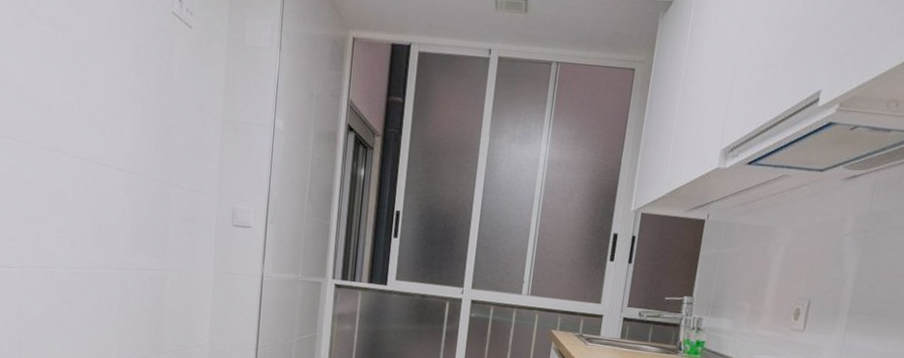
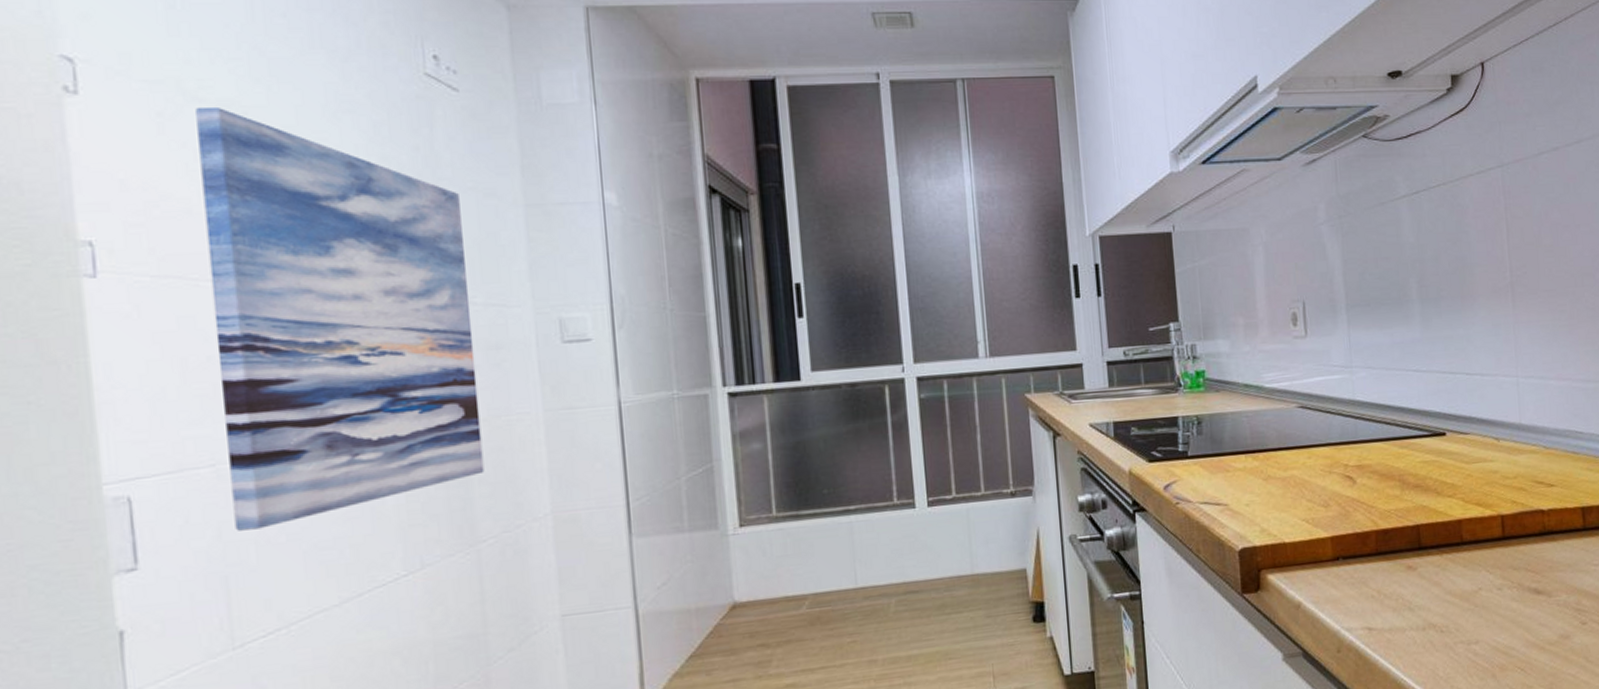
wall art: none [28,20,182,315] -> present [196,106,485,531]

